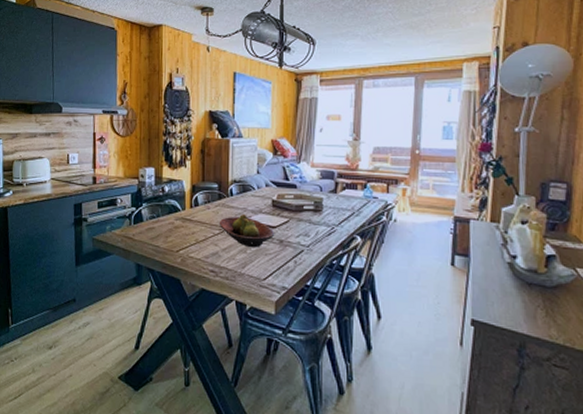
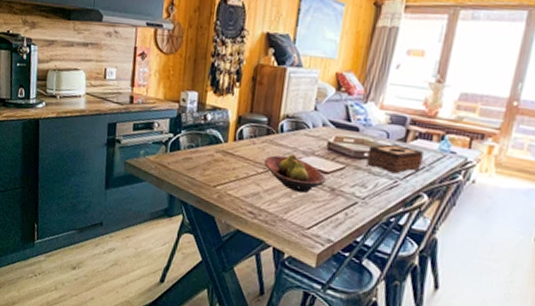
tissue box: none [306,196,353,222] -> present [366,144,425,174]

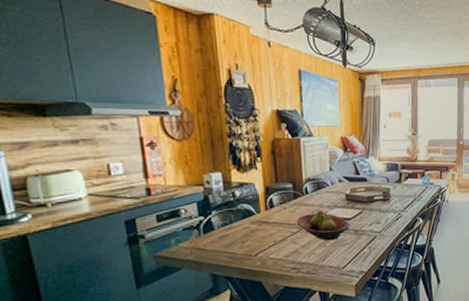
tissue box: present [366,144,425,174] -> none [376,185,415,208]

